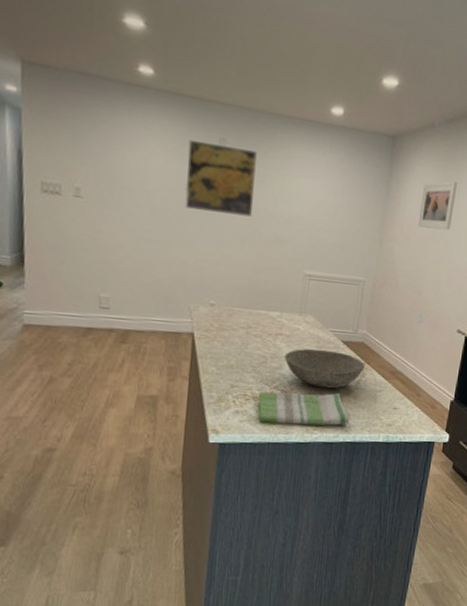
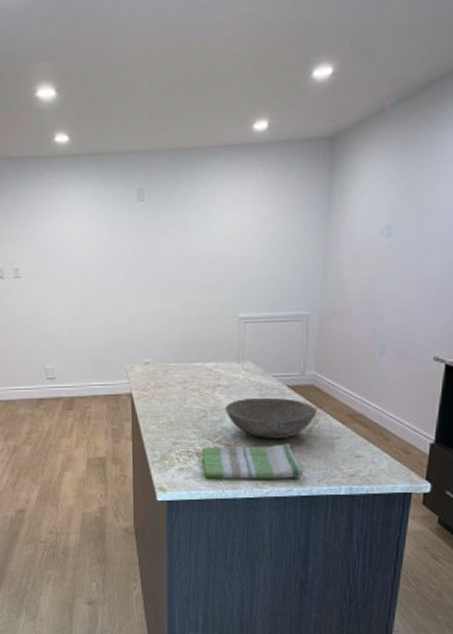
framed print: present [185,139,257,217] -> none [108,194,178,269]
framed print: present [418,181,458,231] -> none [372,172,423,241]

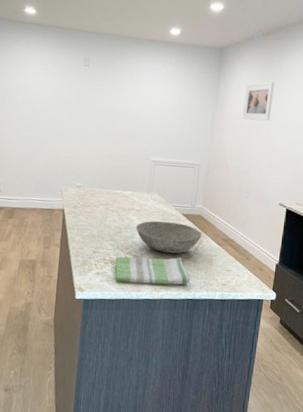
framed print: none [372,172,423,241] -> present [243,81,275,121]

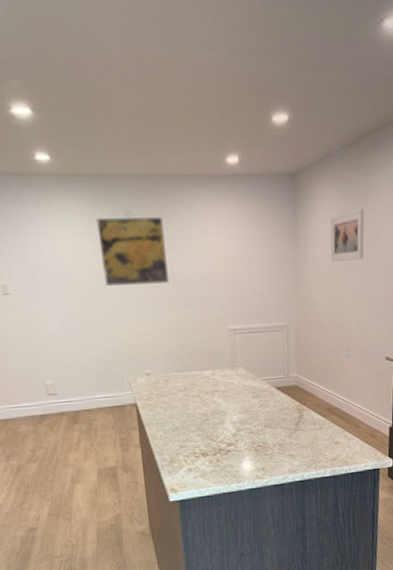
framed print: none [58,59,113,117] -> present [96,217,170,286]
dish towel: present [115,256,190,285] -> none [206,437,296,476]
bowl: present [135,221,202,254] -> none [223,398,302,435]

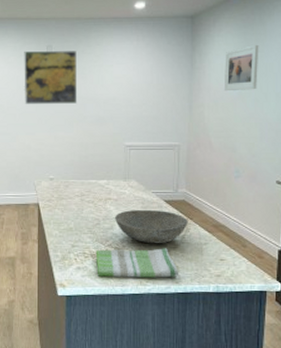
dish towel: none [206,437,296,476] -> present [95,248,179,278]
bowl: none [223,398,302,435] -> present [114,209,188,244]

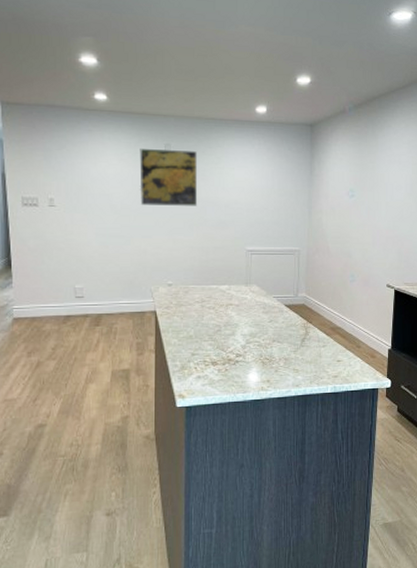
dish towel: present [95,248,179,278] -> none [216,352,299,384]
bowl: present [114,209,188,244] -> none [235,314,308,349]
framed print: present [225,44,259,92] -> none [341,155,372,199]

